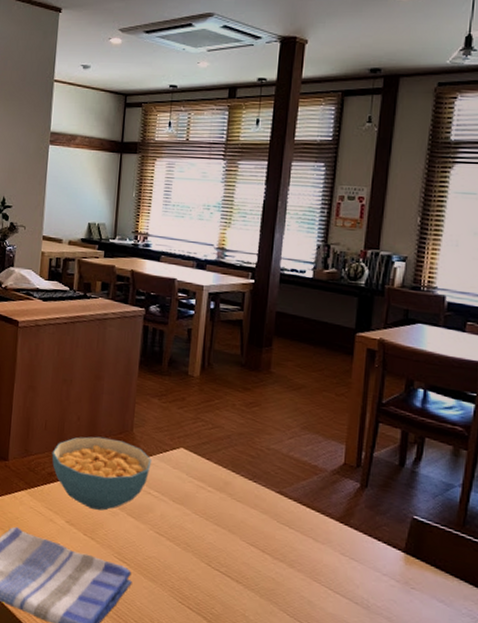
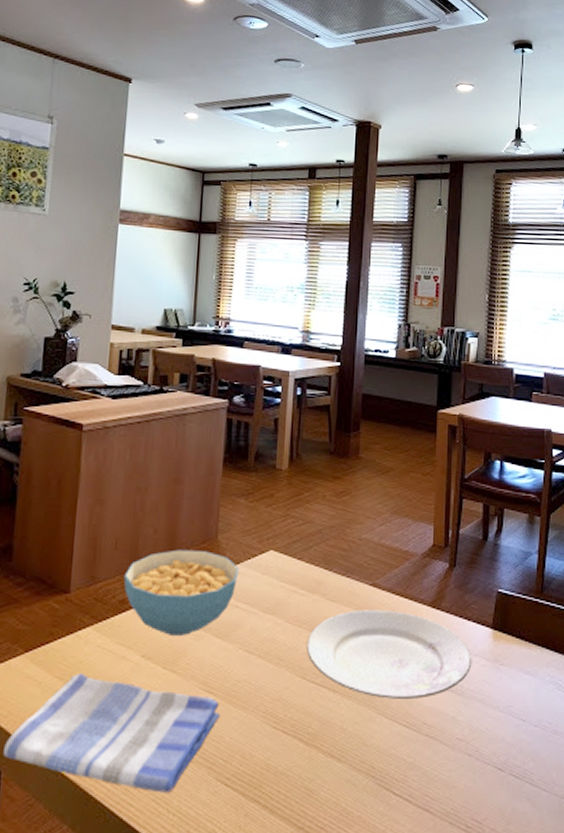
plate: none [211,512,381,605] -> present [306,610,472,699]

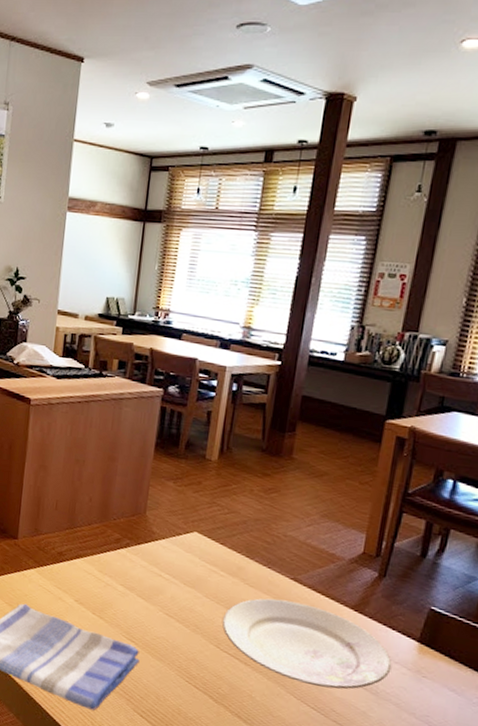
cereal bowl: present [123,549,239,636] -> none [62,517,164,591]

